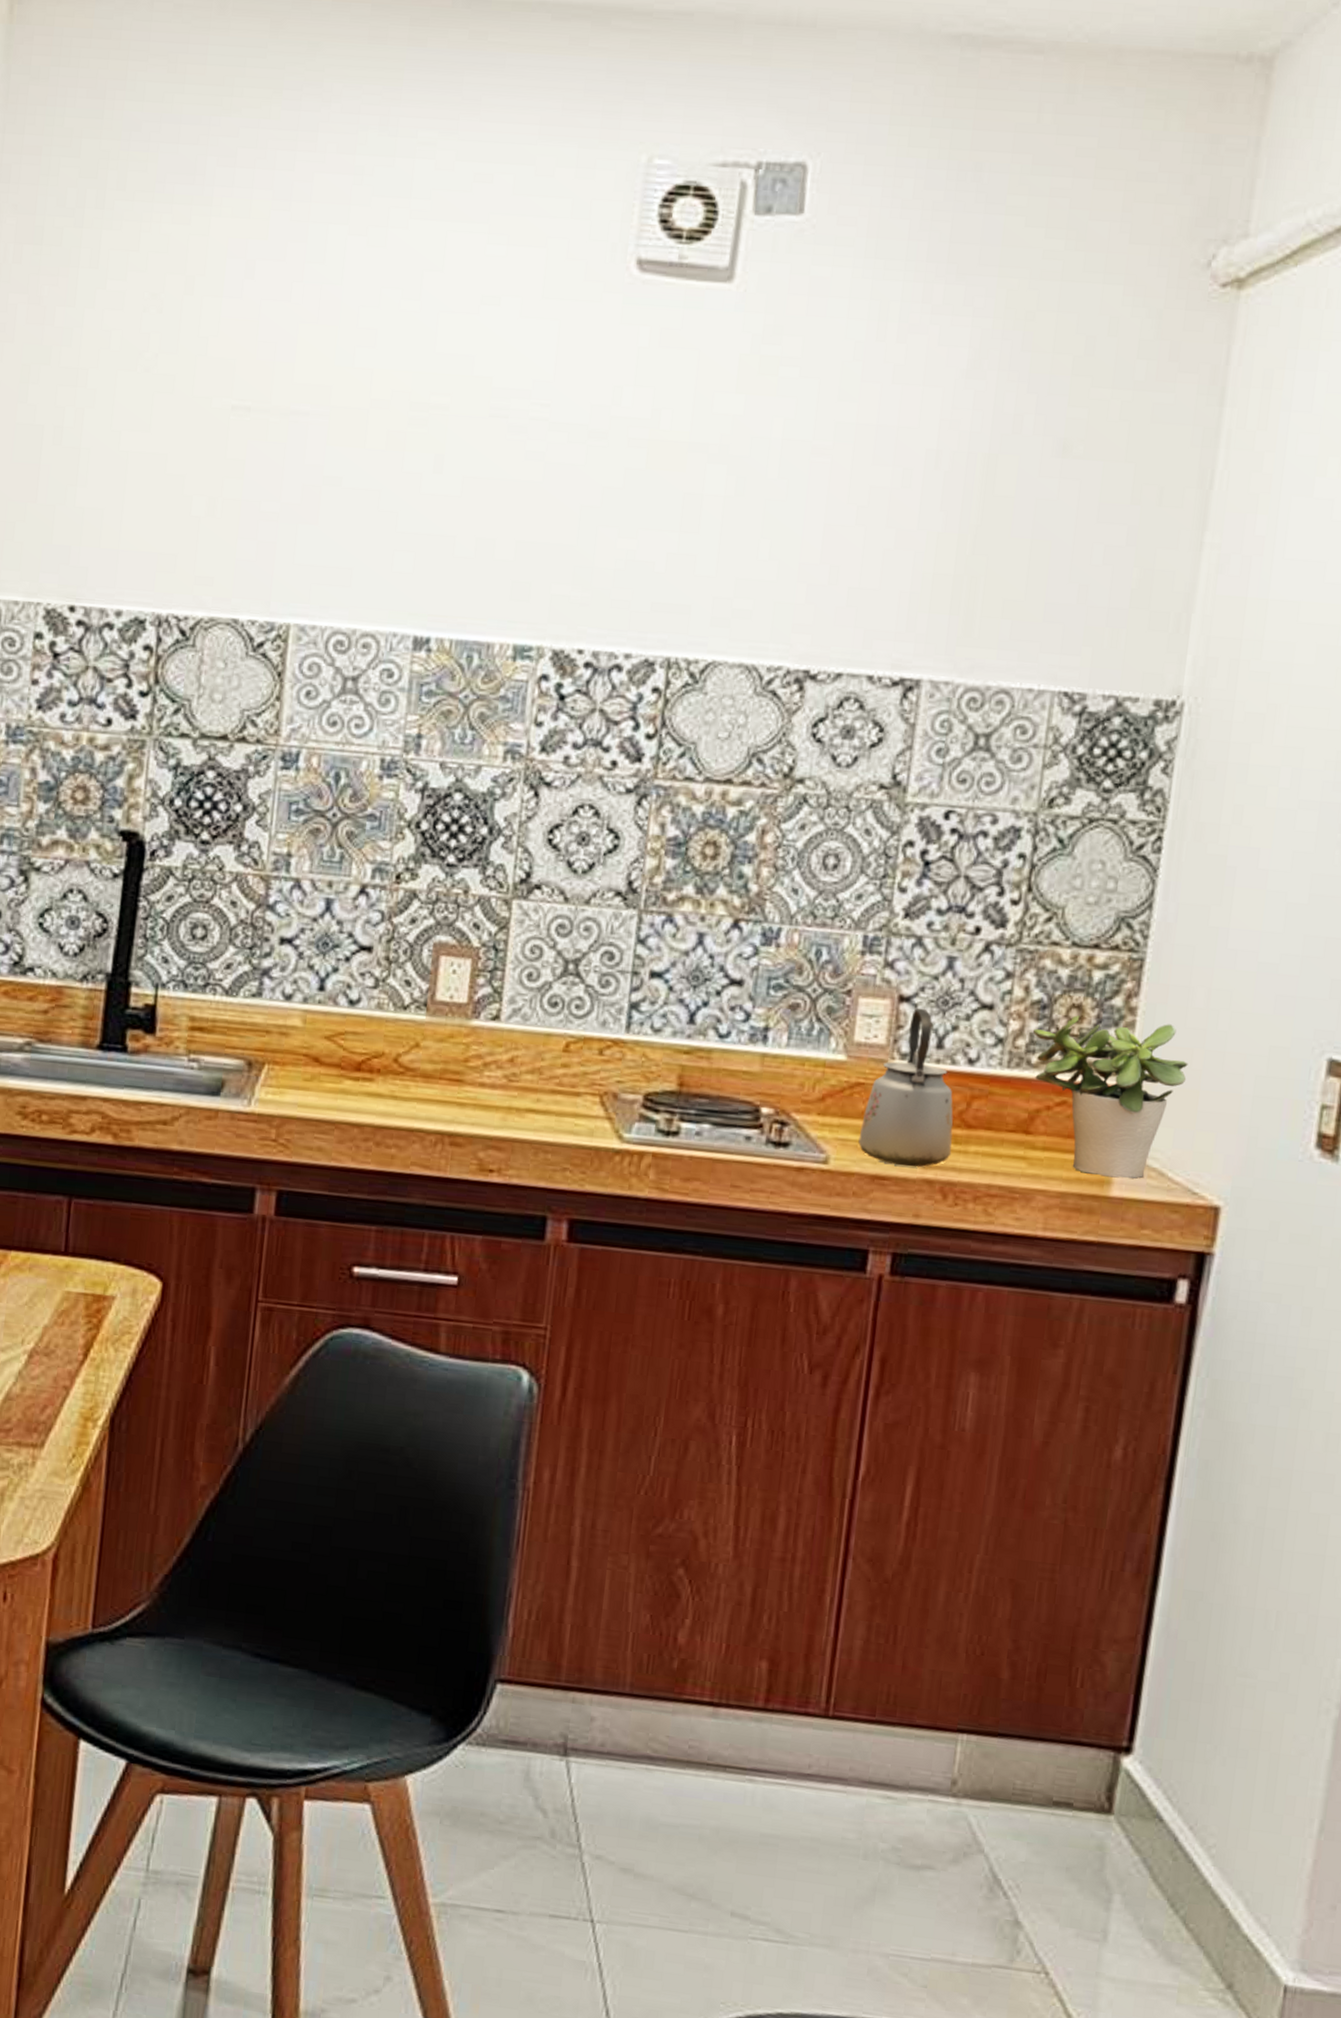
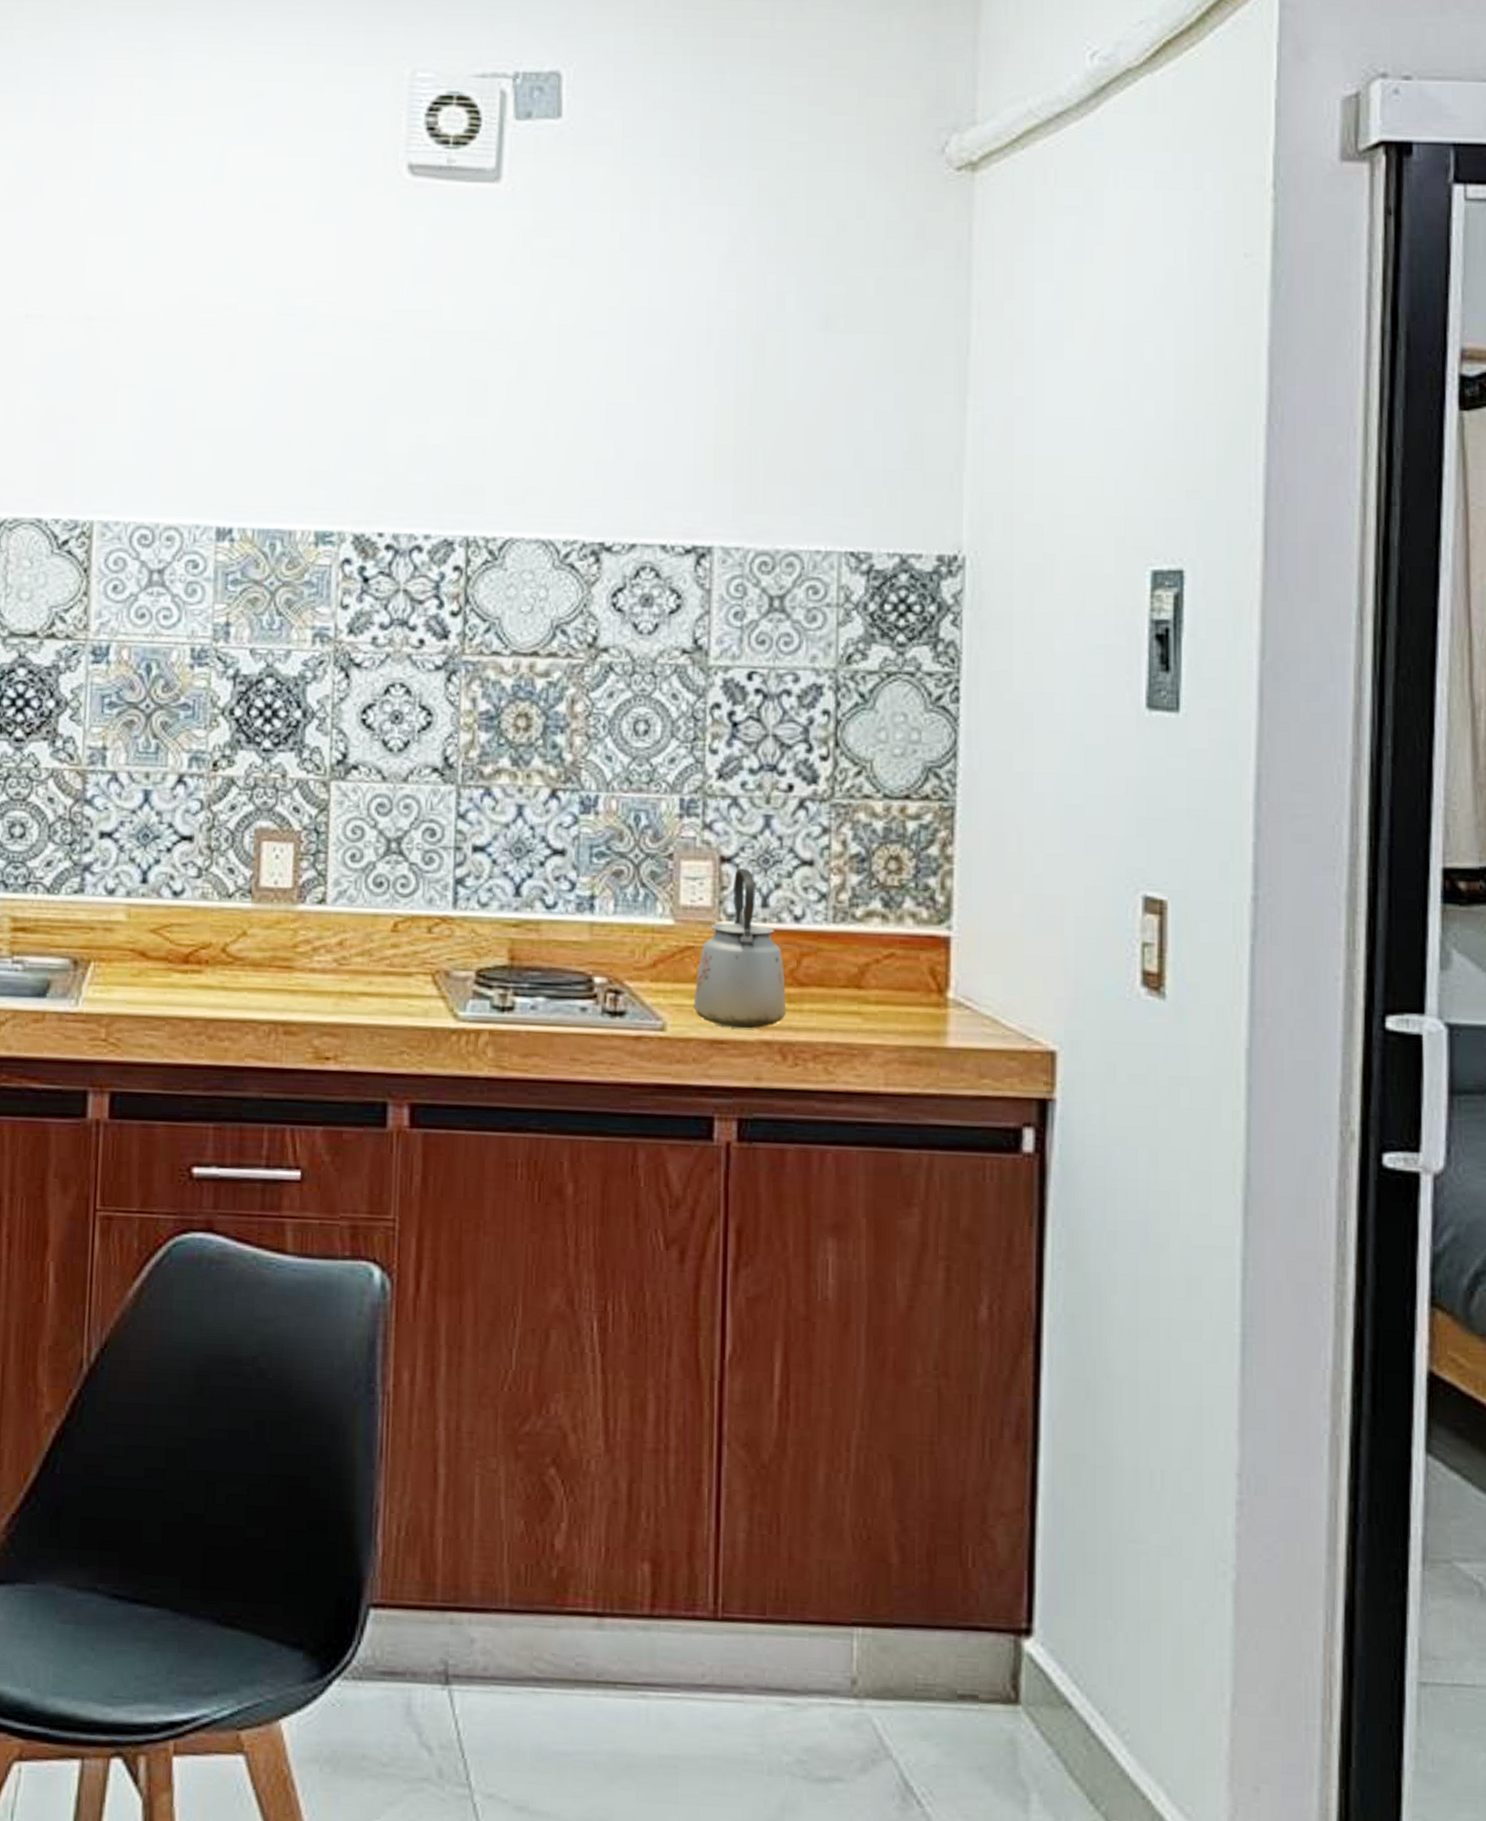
potted plant: present [1033,1015,1188,1180] -> none [855,866,1009,1029]

